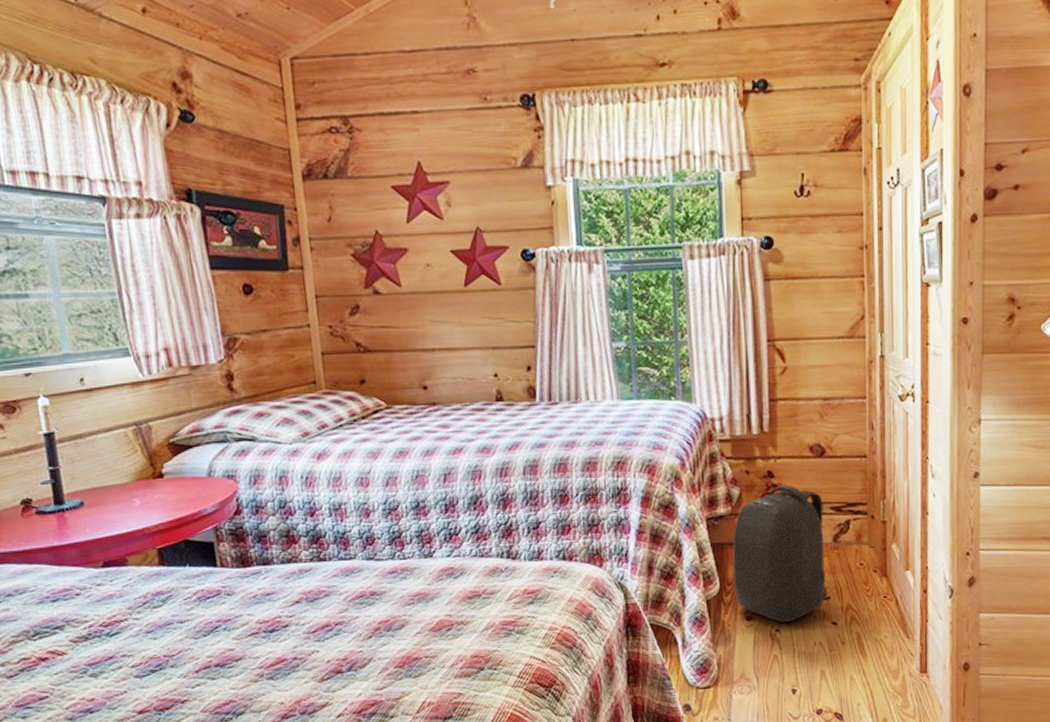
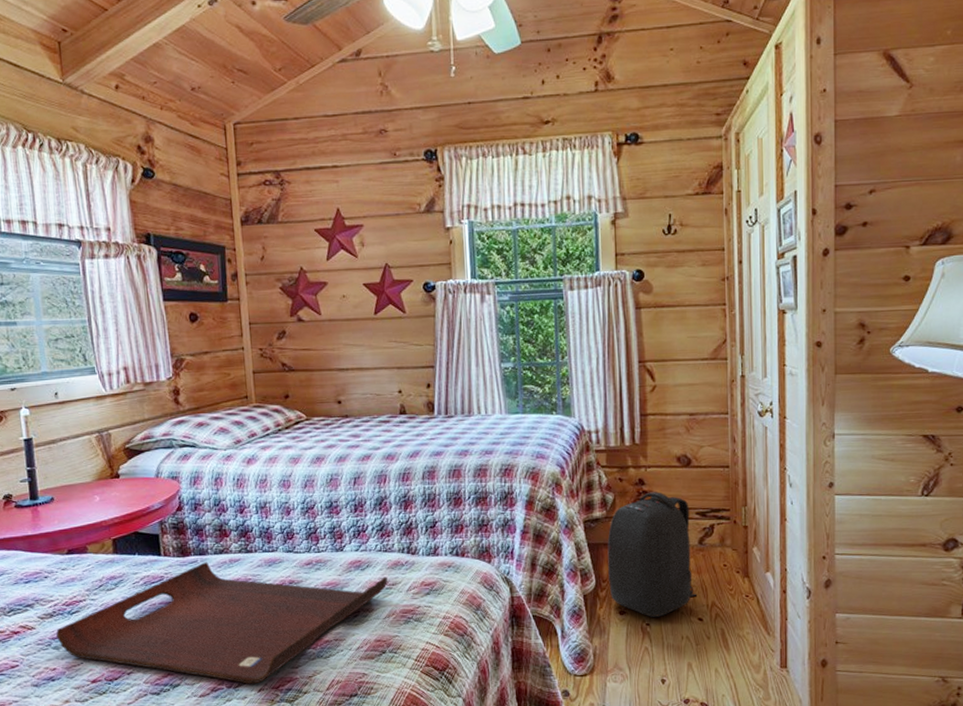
serving tray: none [93,573,486,710] -> present [56,562,389,684]

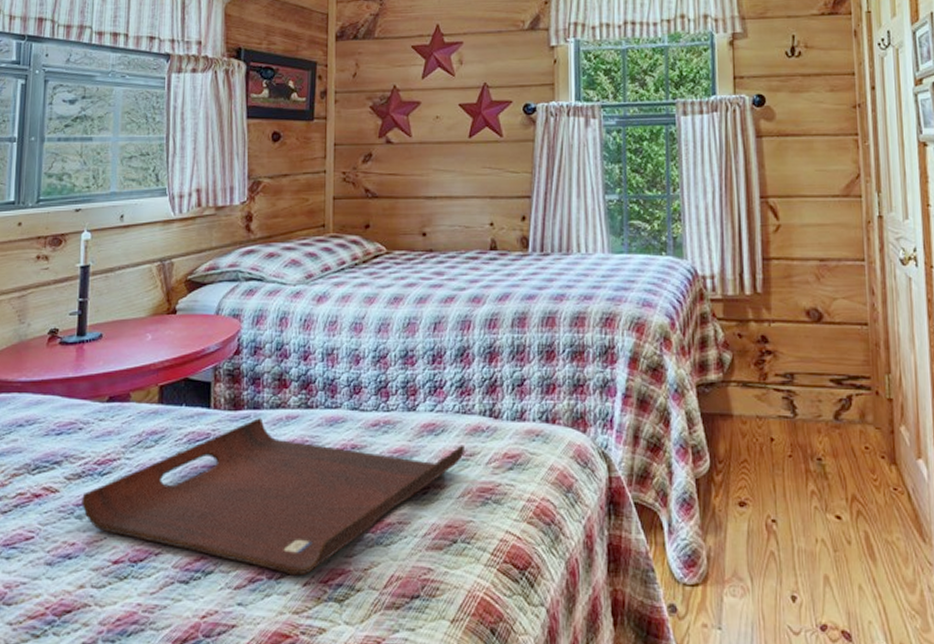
backpack: present [607,492,697,617] -> none [724,352,833,512]

